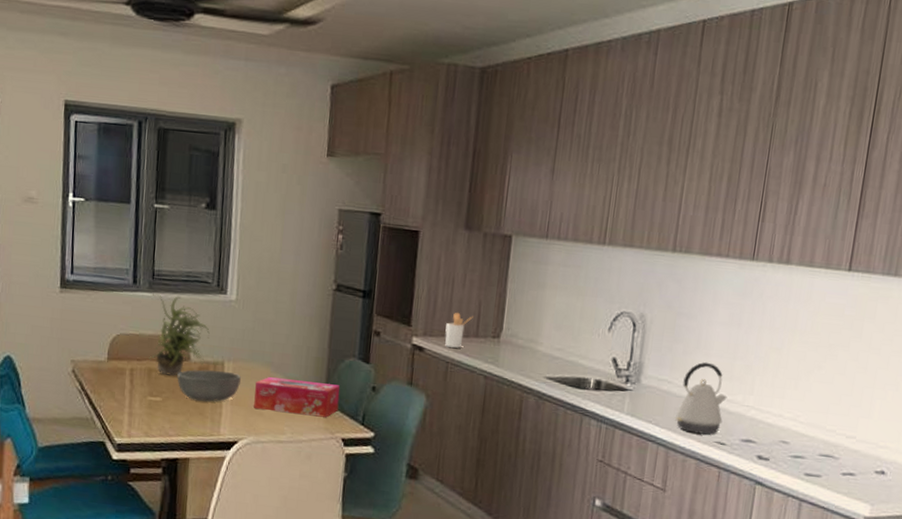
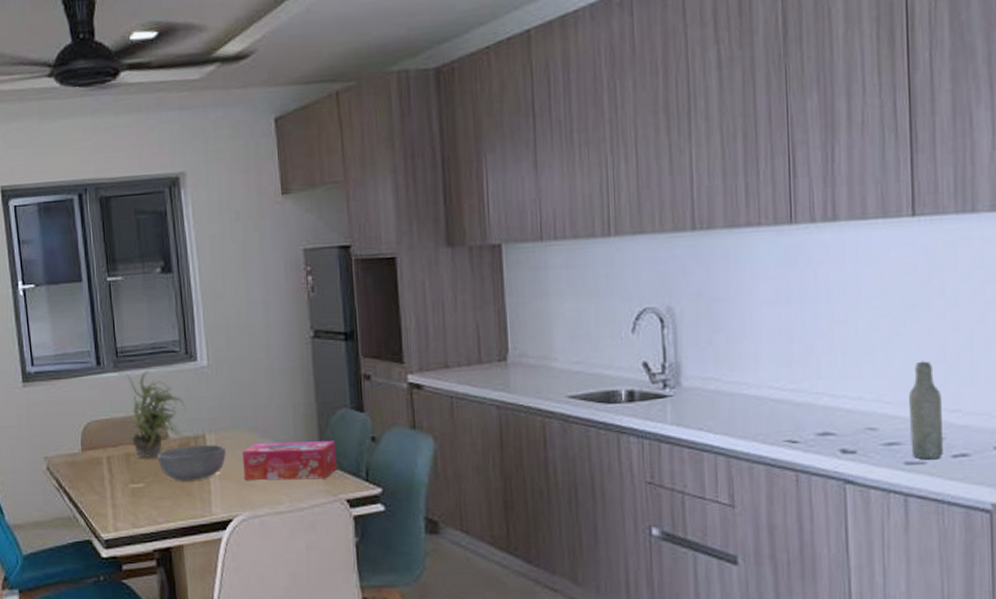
utensil holder: present [445,312,473,348] -> none [443,339,472,380]
kettle: present [675,362,727,435] -> none [731,349,790,435]
bottle: none [811,392,843,475] -> present [908,361,943,460]

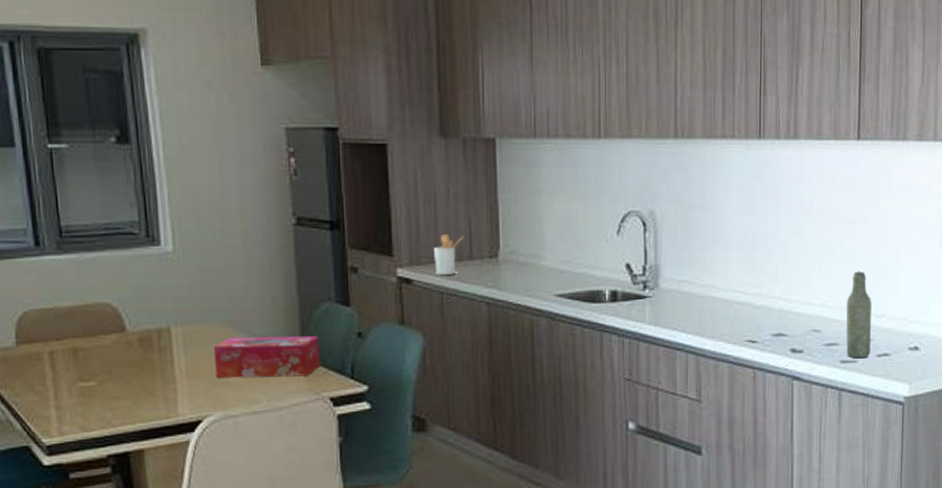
potted plant: present [116,371,185,458] -> none [60,255,146,353]
bowl: present [157,444,226,481] -> none [112,338,195,378]
utensil holder: none [443,339,472,380] -> present [434,233,464,275]

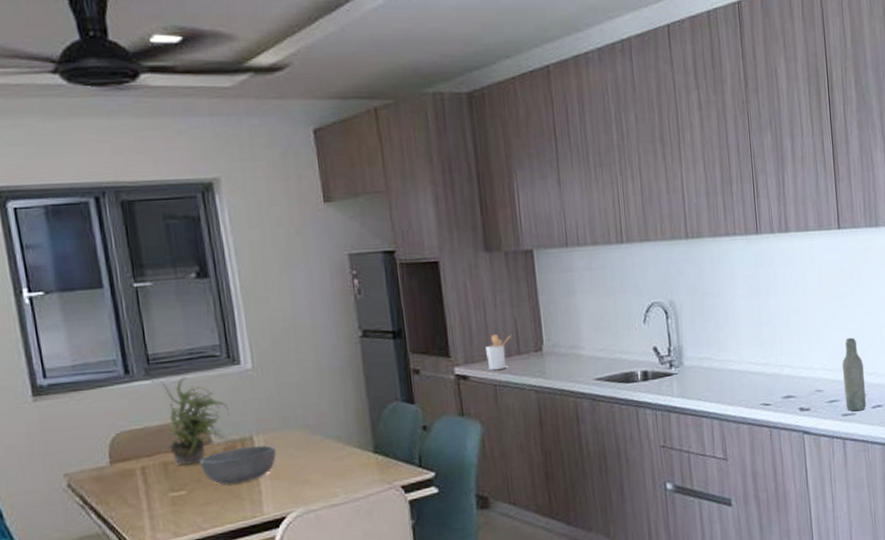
potted plant: none [60,255,146,353] -> present [149,377,230,465]
bowl: none [112,338,195,378] -> present [200,445,276,485]
tissue box: present [213,336,321,378] -> none [292,432,391,477]

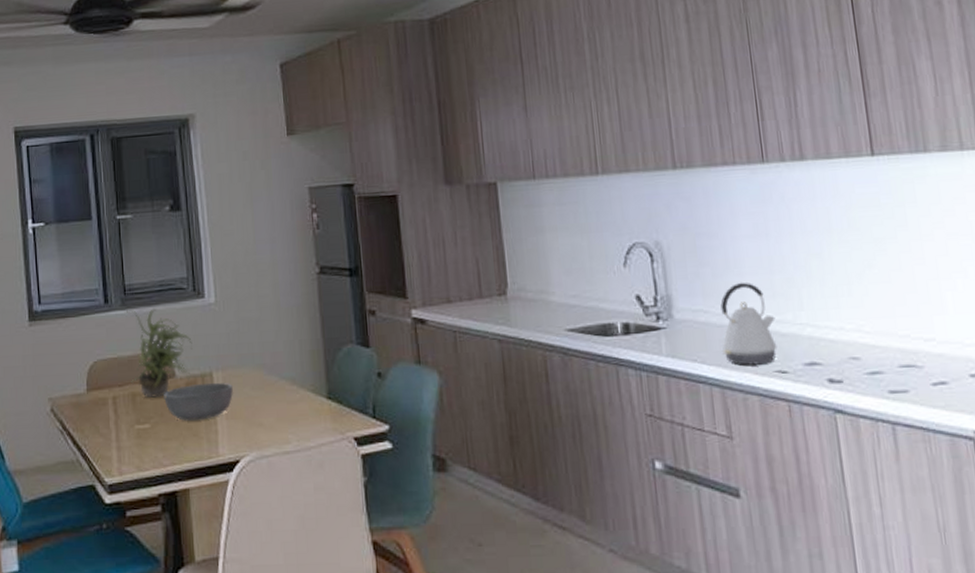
utensil holder: present [486,333,512,370] -> none [445,274,473,314]
kettle: none [721,333,763,401] -> present [720,282,777,365]
bottle: present [842,337,866,412] -> none [885,292,923,388]

